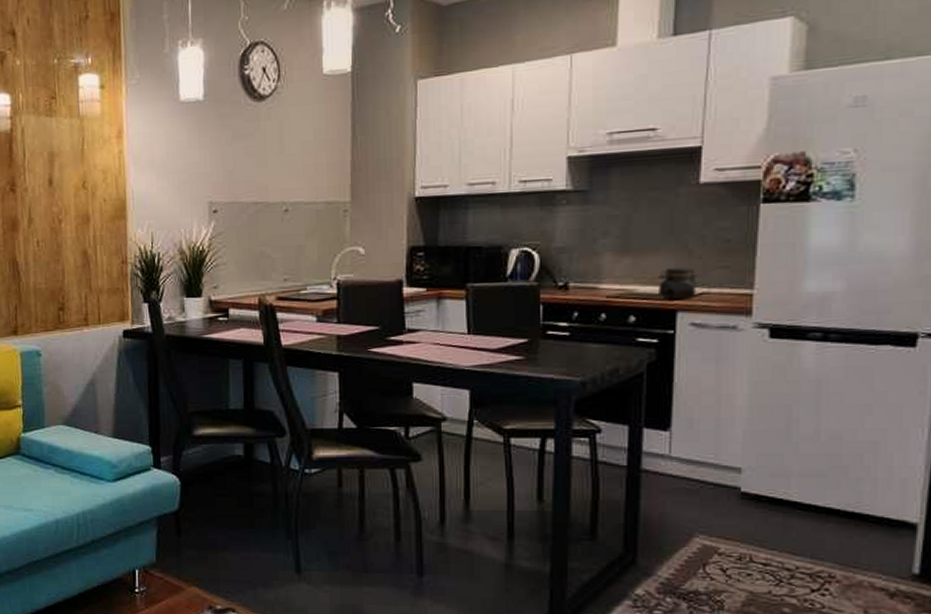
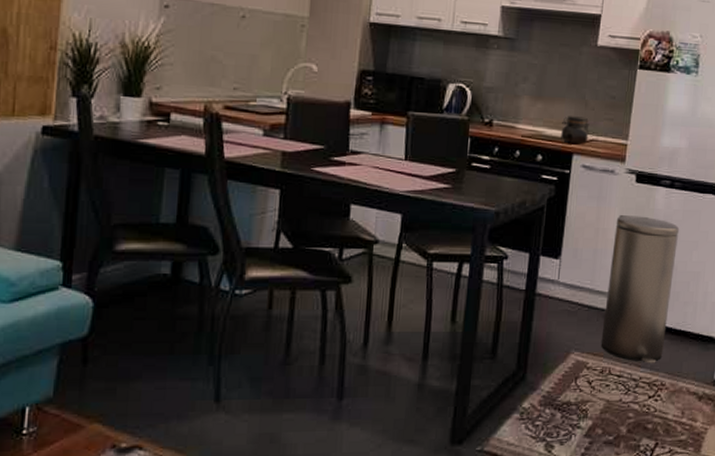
pedal bin: none [735,377,842,551] -> present [601,215,680,363]

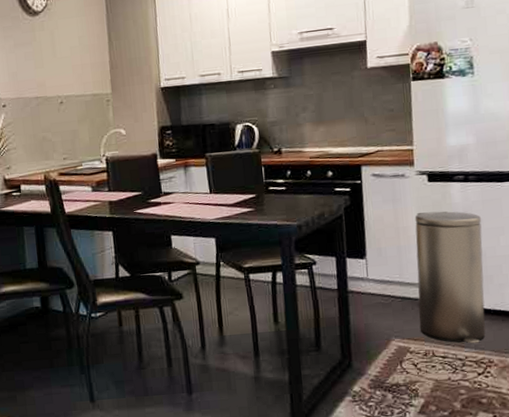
jar: present [561,116,590,145] -> none [346,132,374,157]

